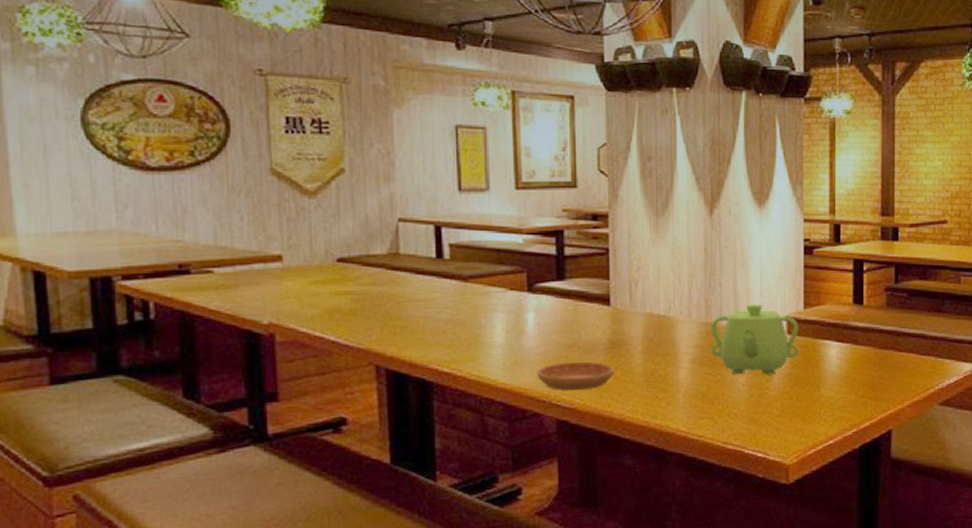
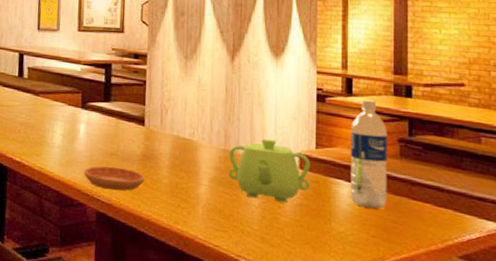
water bottle: none [838,248,875,367] -> present [350,100,387,209]

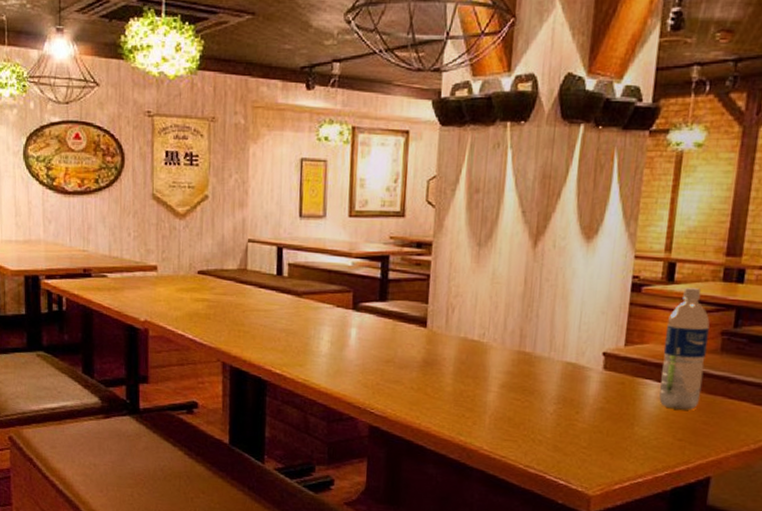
saucer: present [84,166,145,191] -> none [355,375,426,402]
teapot: present [228,139,311,203] -> none [521,337,617,408]

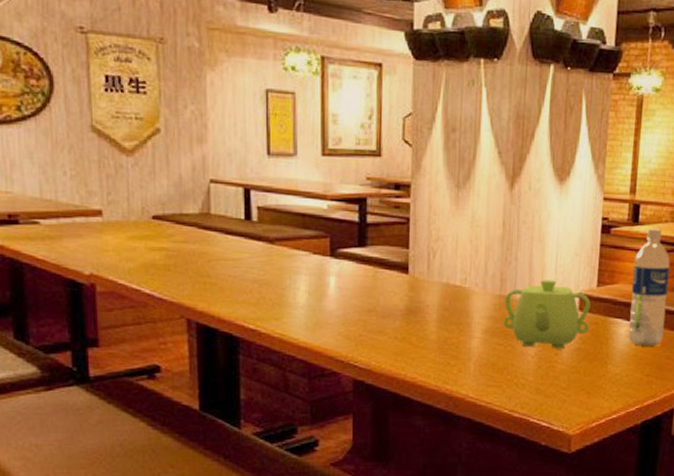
teapot: none [521,337,617,408] -> present [503,280,591,350]

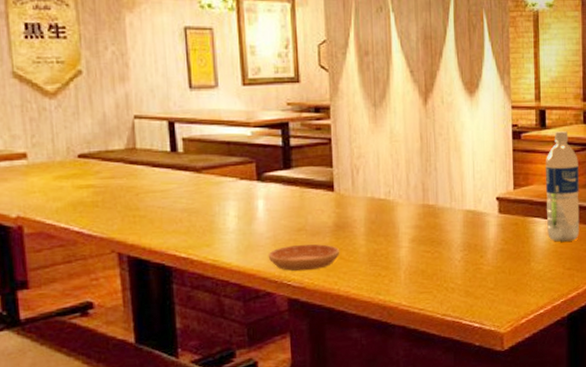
saucer: none [336,325,410,354] -> present [268,243,340,271]
teapot: present [503,280,591,350] -> none [427,186,511,252]

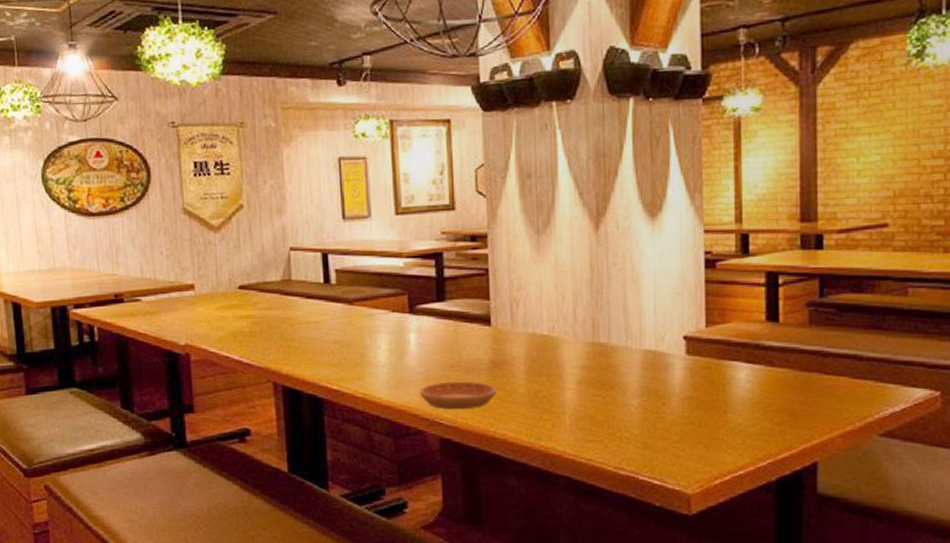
water bottle: present [545,131,580,242] -> none [747,259,794,391]

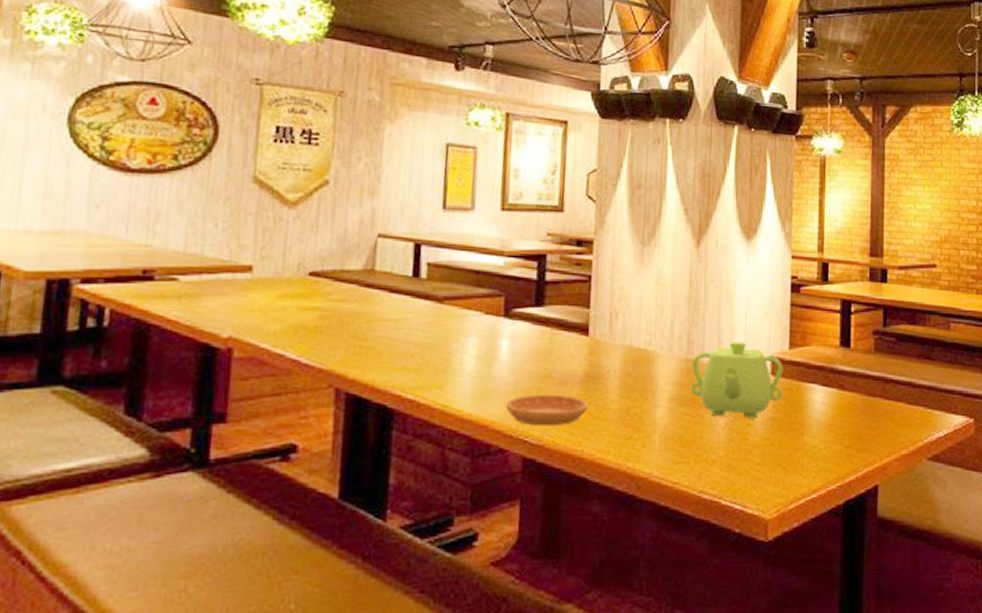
teapot: none [598,323,702,399] -> present [690,342,784,419]

